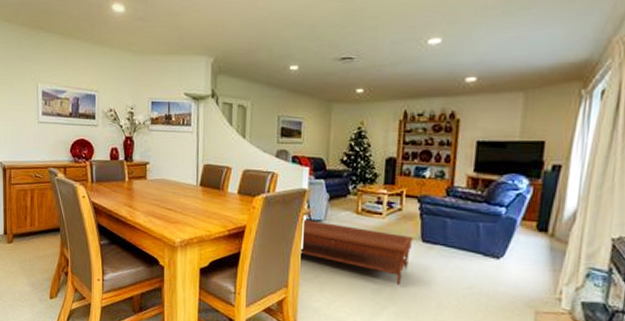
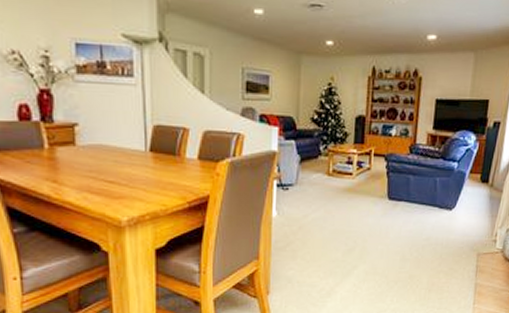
coffee table: present [301,218,413,286] -> none [271,183,381,244]

